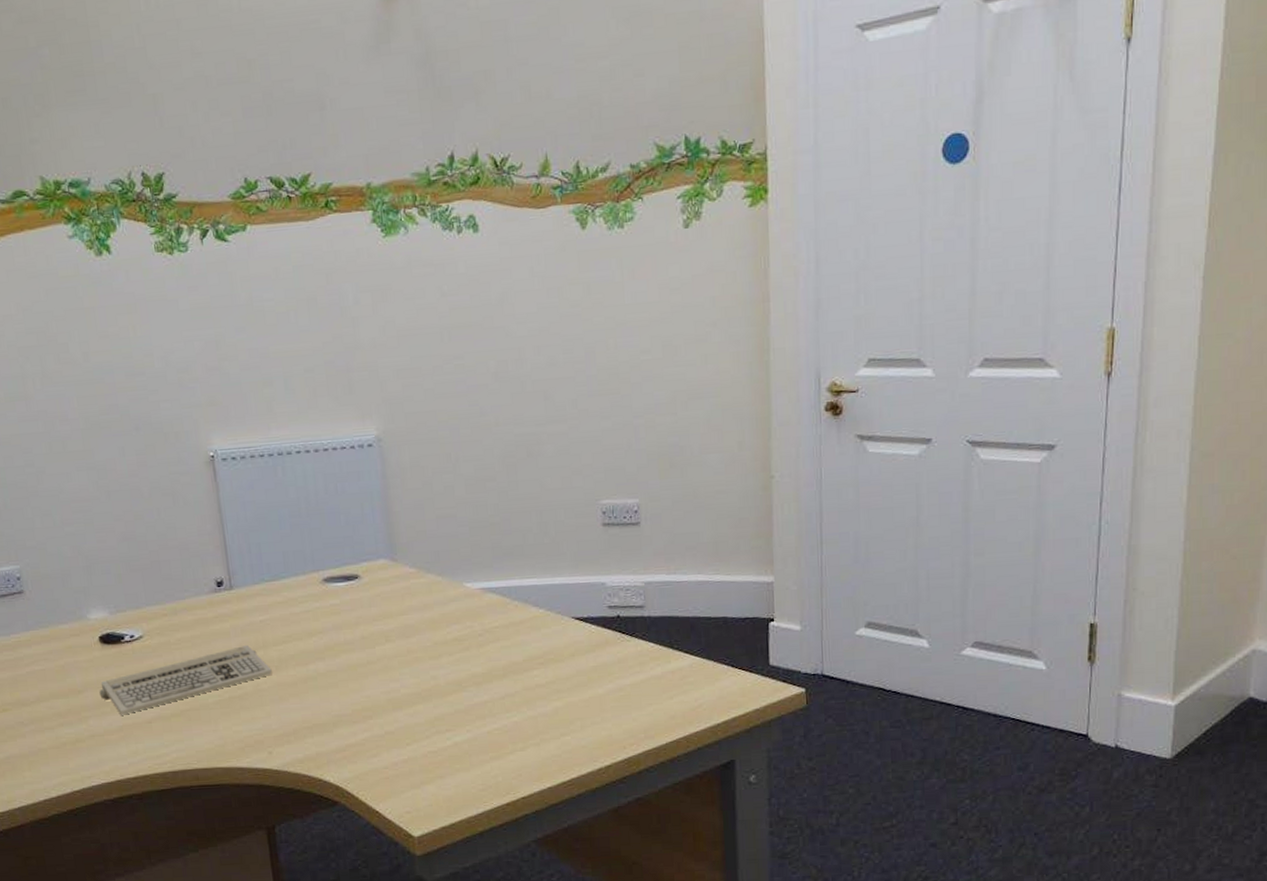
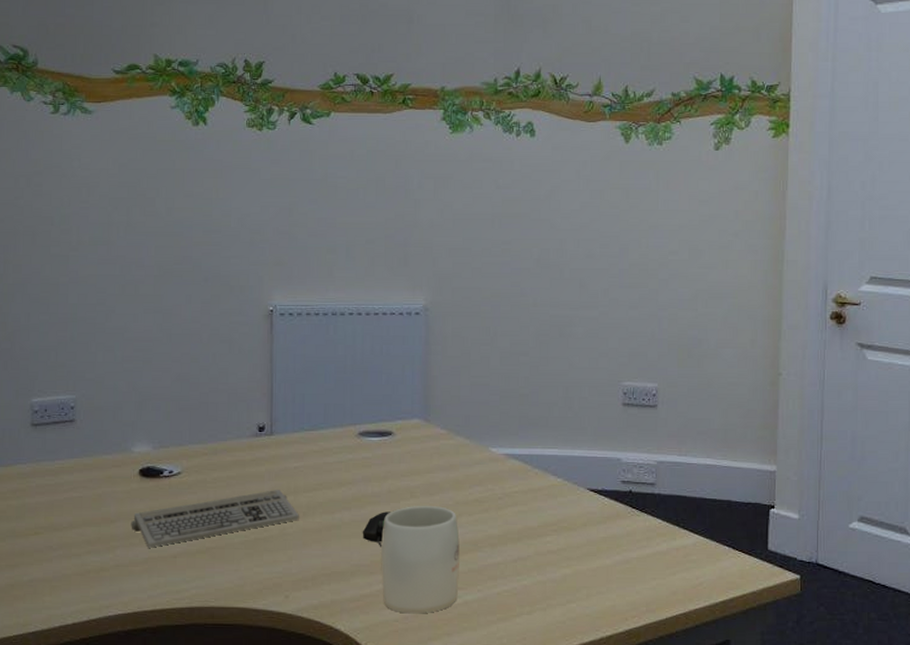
computer mouse: none [339,658,367,696] -> present [362,511,390,547]
mug: none [360,648,447,760] -> present [381,505,460,614]

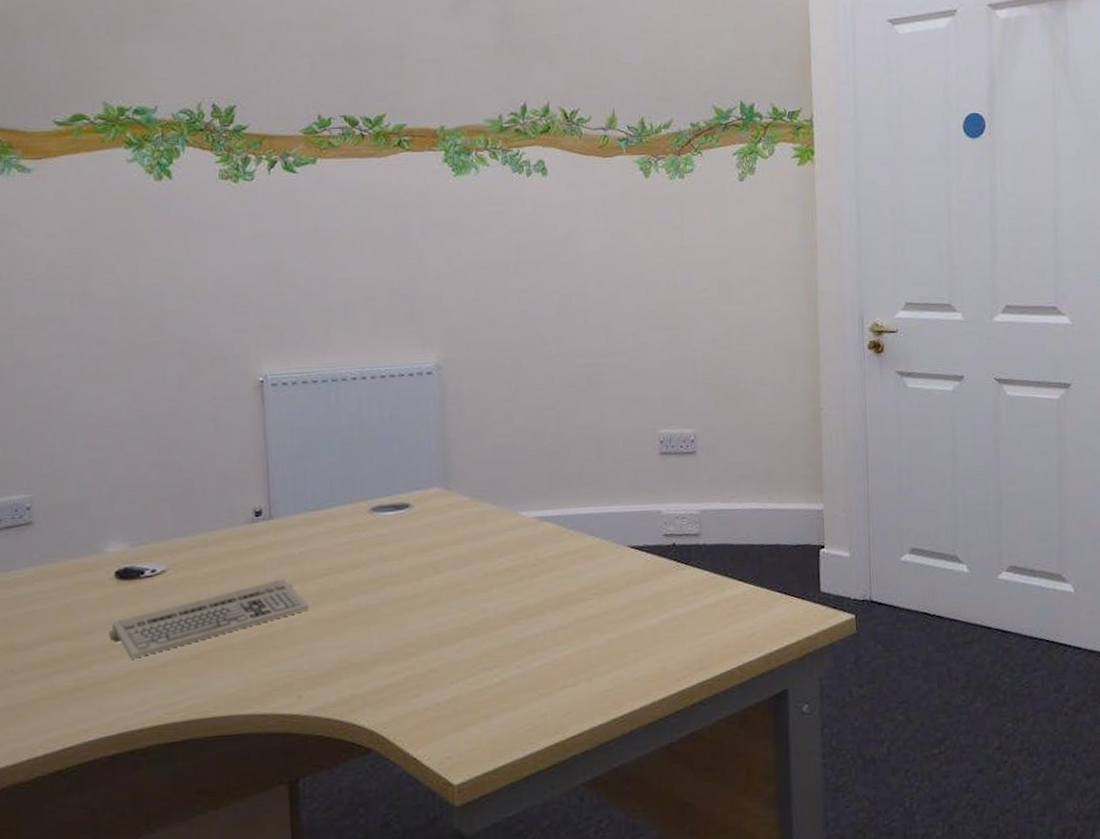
computer mouse: present [362,511,390,547] -> none [382,591,413,631]
mug: present [381,505,460,614] -> none [404,579,494,700]

